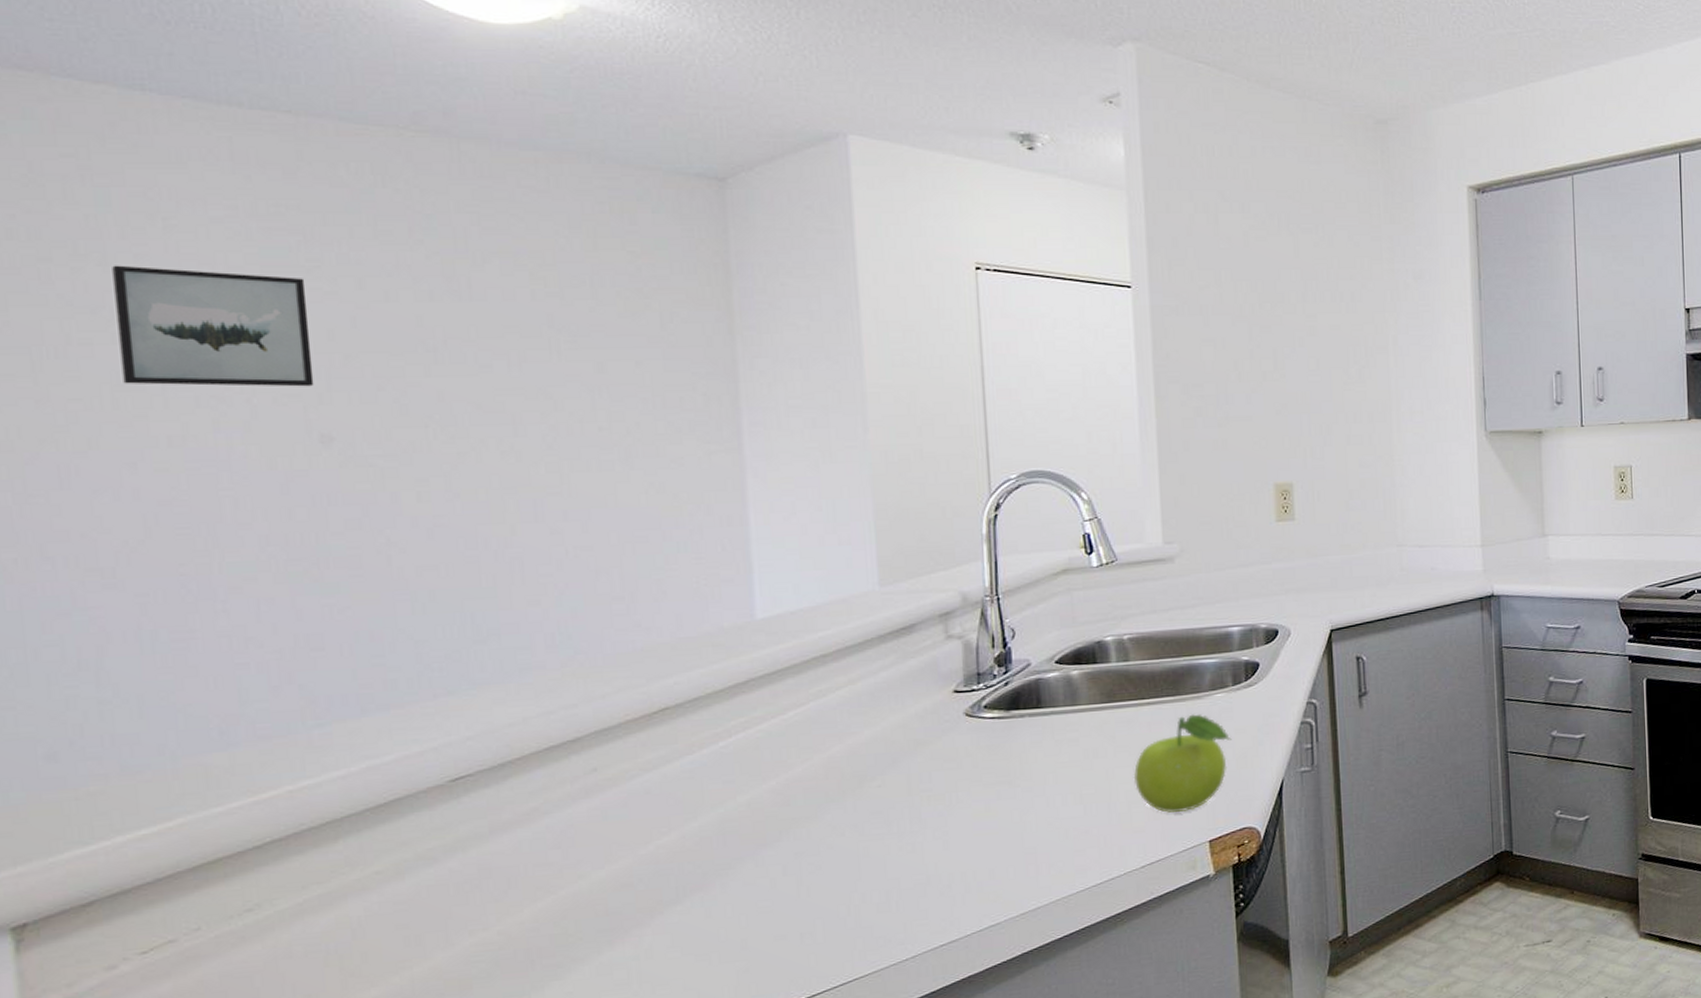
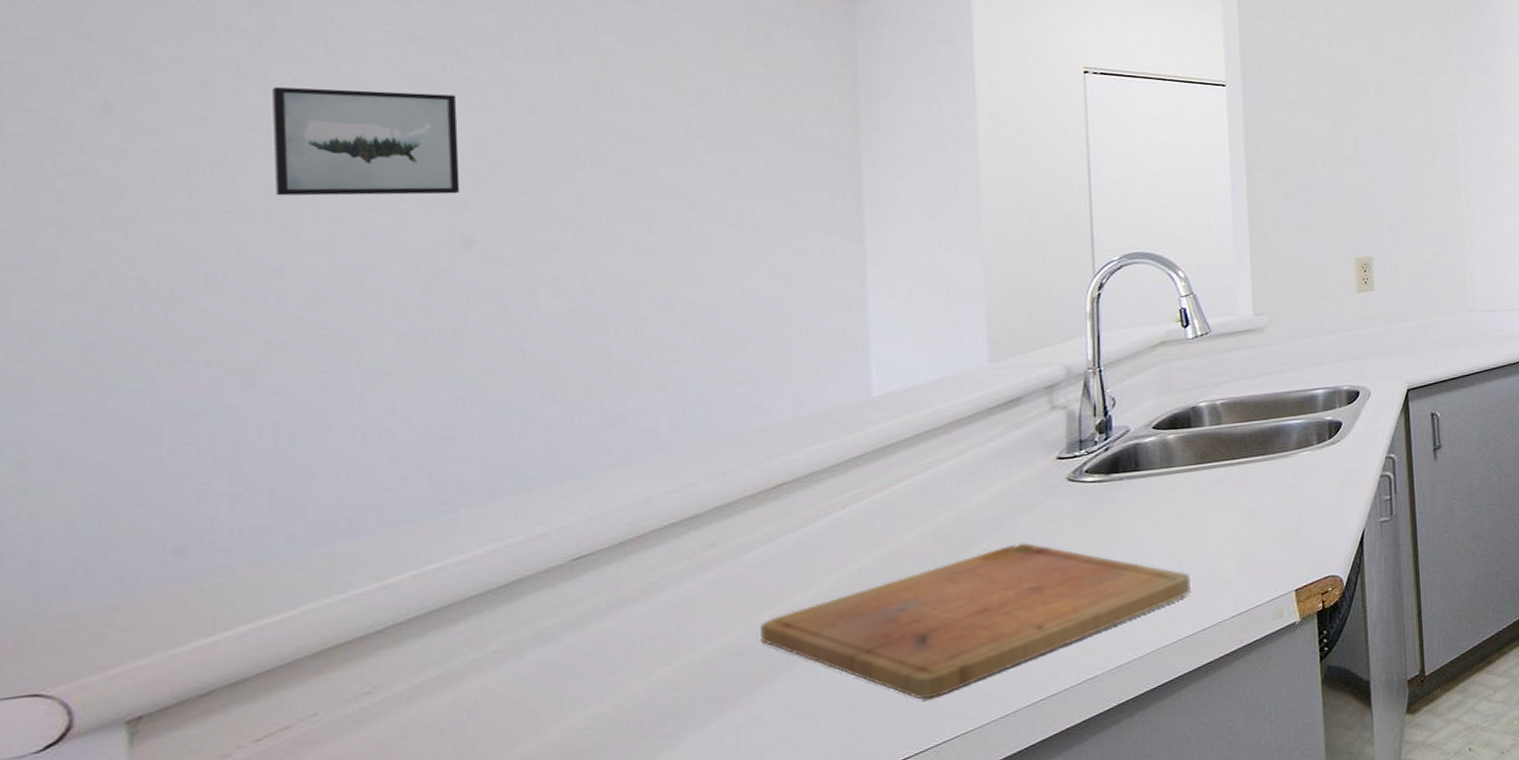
cutting board: none [647,780,1098,940] -> present [759,542,1191,699]
fruit: present [1133,714,1232,813] -> none [1224,471,1316,565]

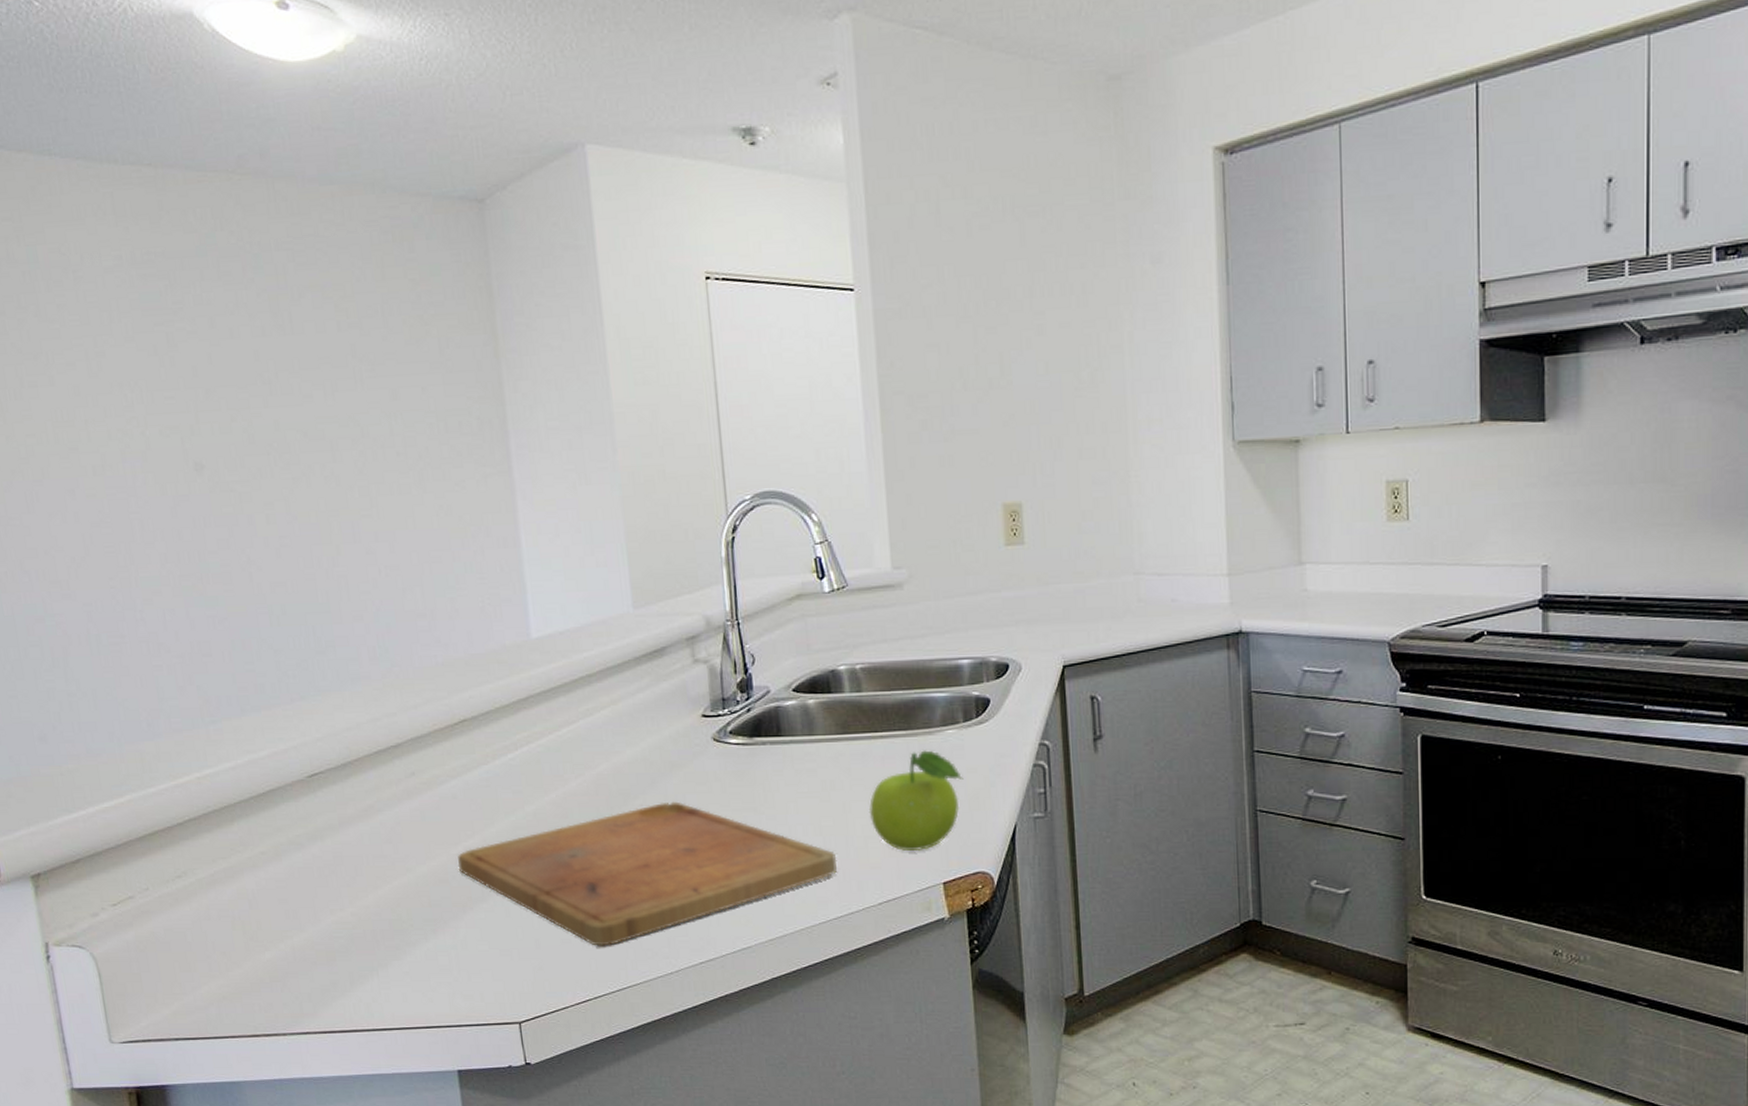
wall art: present [272,86,460,196] -> none [44,315,187,421]
fruit: none [1224,471,1316,565] -> present [869,750,964,851]

